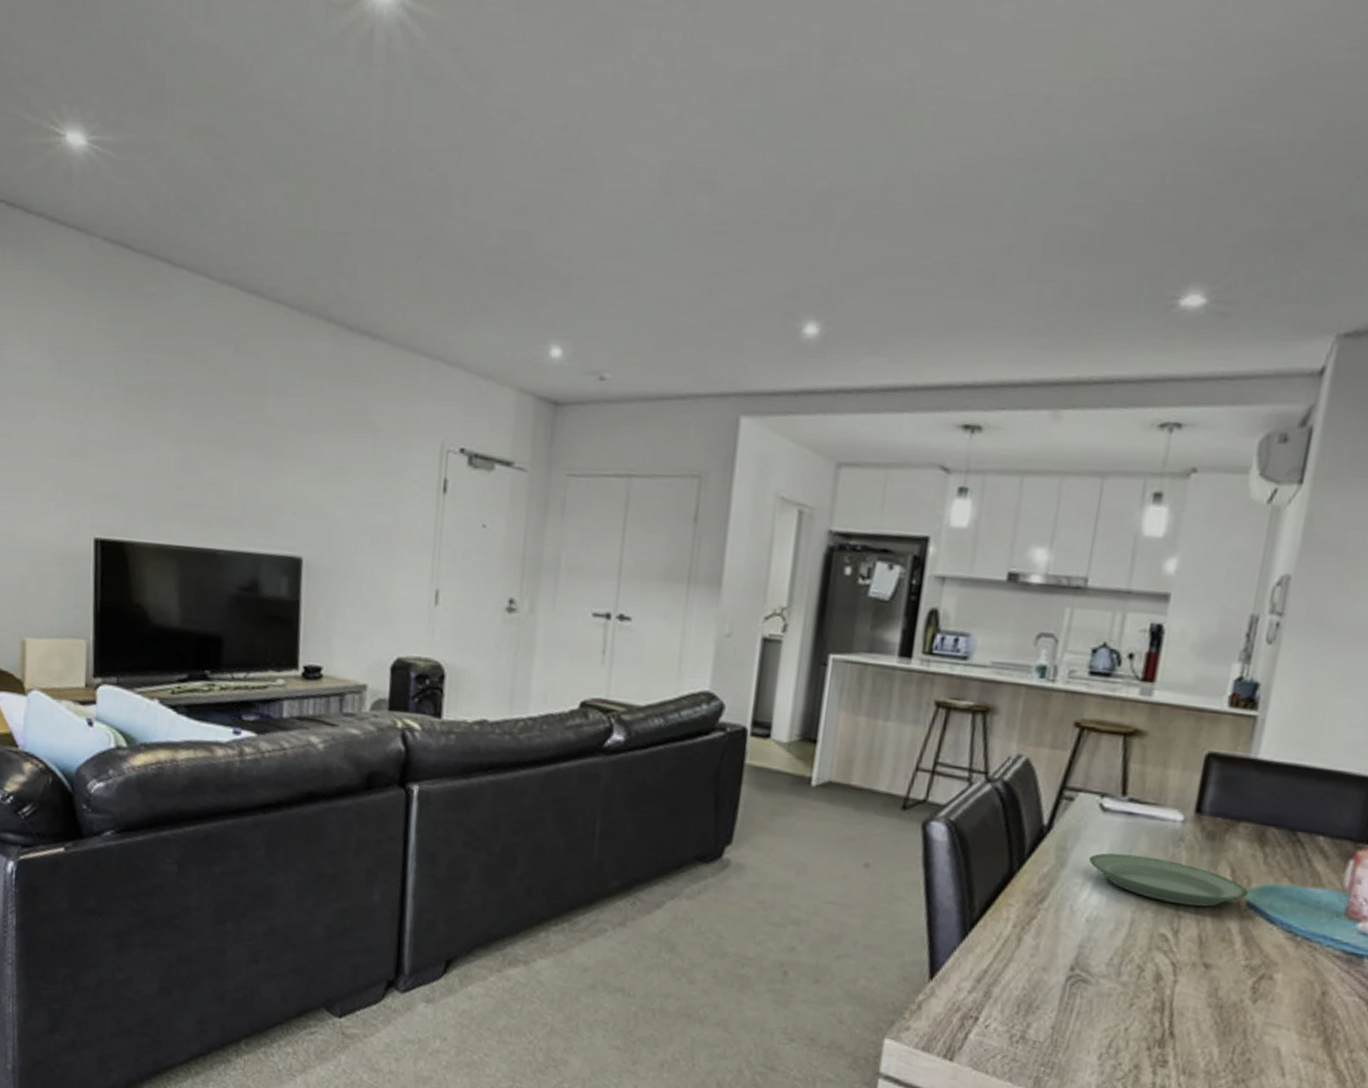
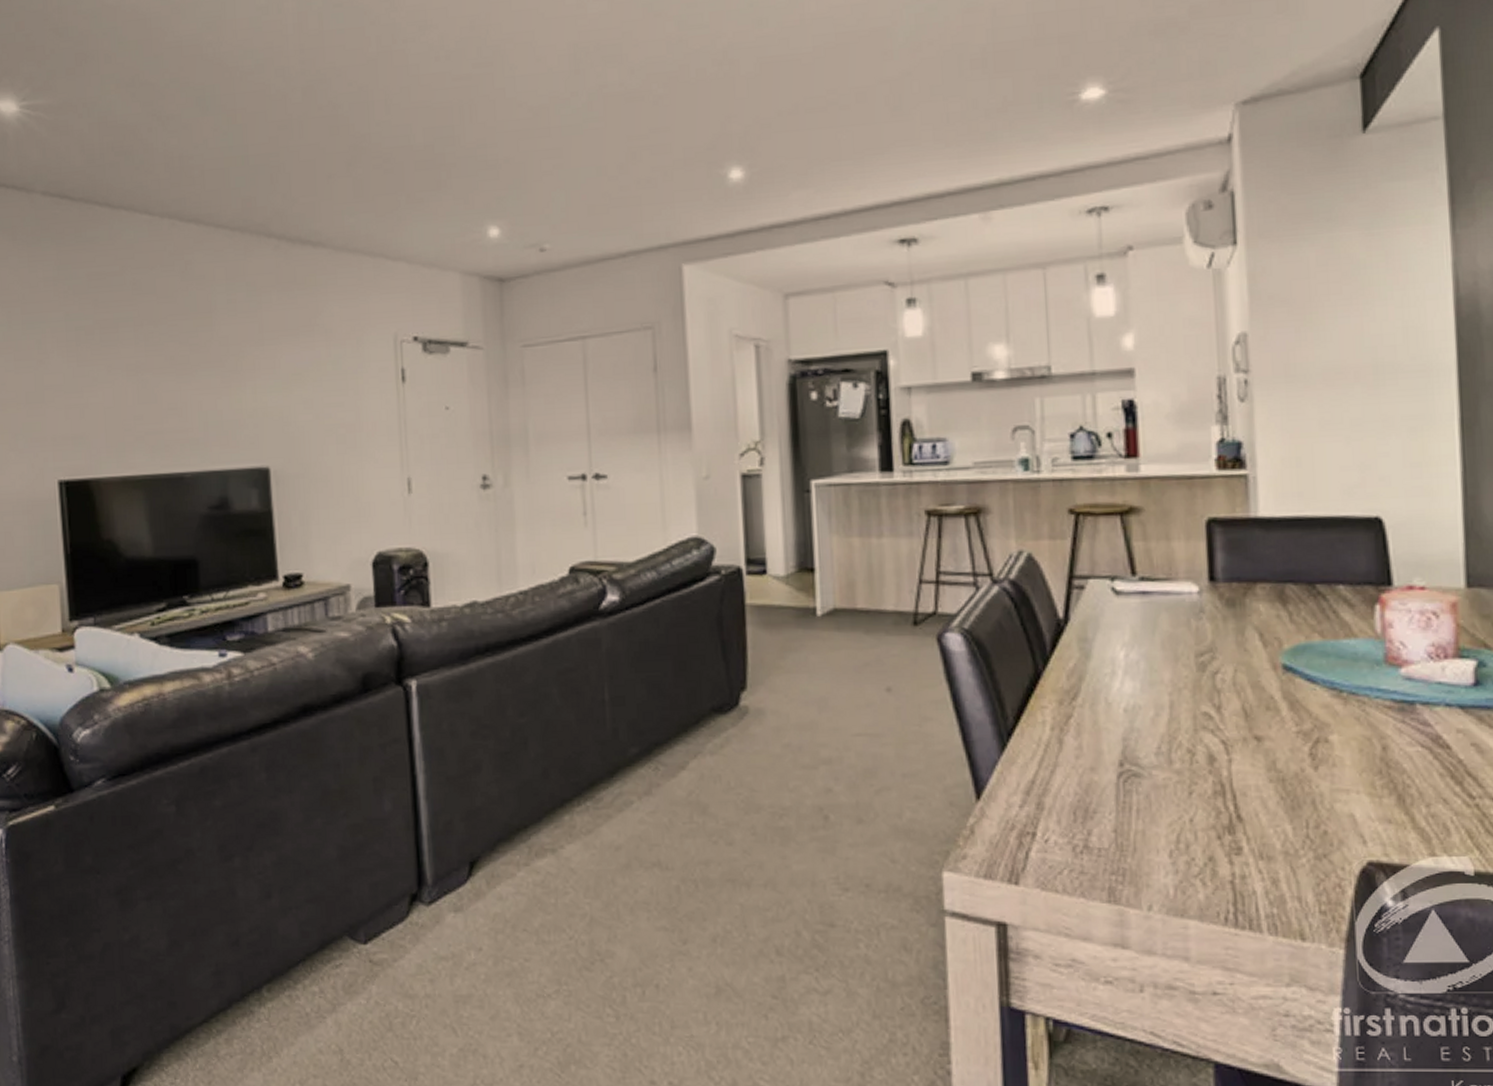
plate: present [1088,853,1249,907] -> none [1112,634,1283,679]

